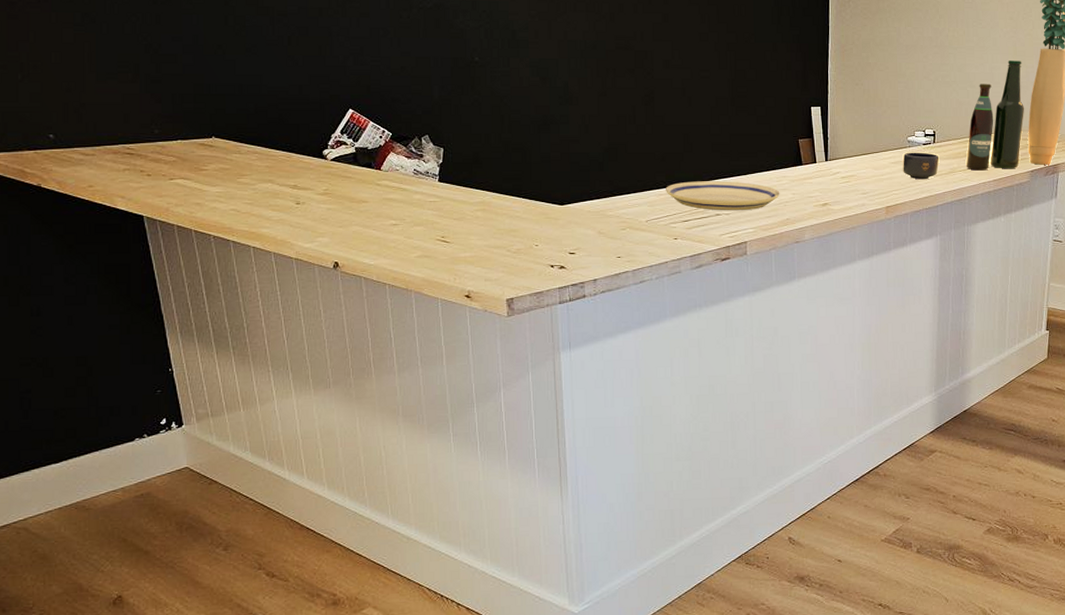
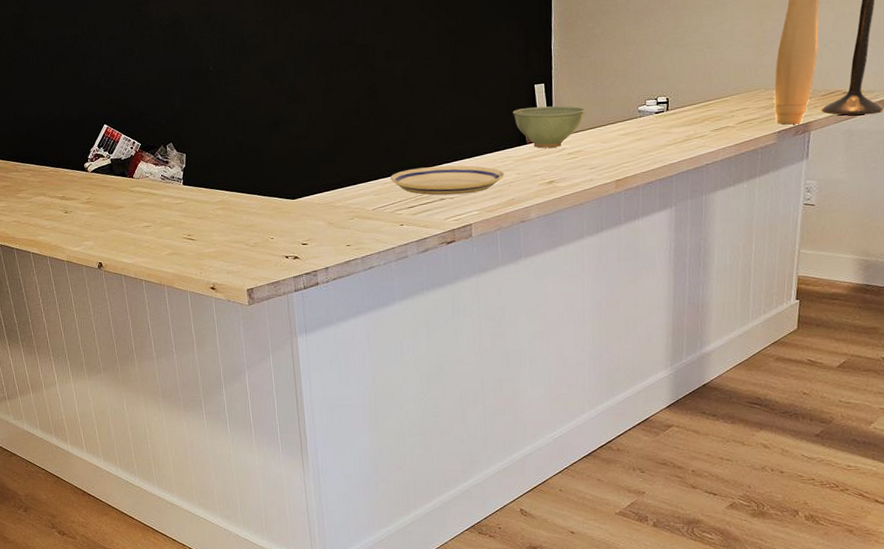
bowl: none [790,129,859,170] -> present [513,105,586,148]
mug: present [903,152,940,180] -> none [633,121,674,150]
bottle: present [966,83,994,171] -> none [703,42,735,136]
beer bottle: present [990,59,1024,168] -> none [730,14,770,132]

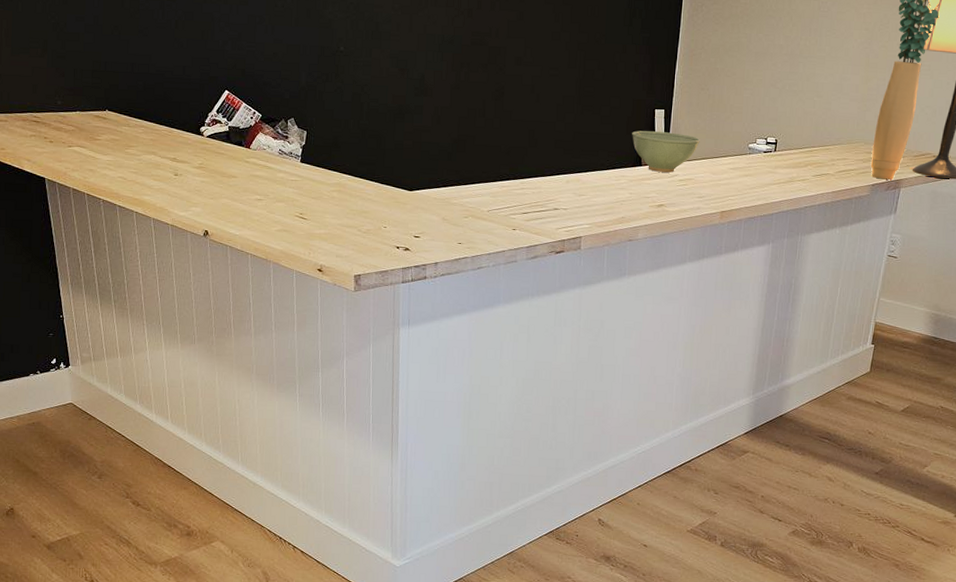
plate: present [391,165,504,195] -> none [508,175,618,207]

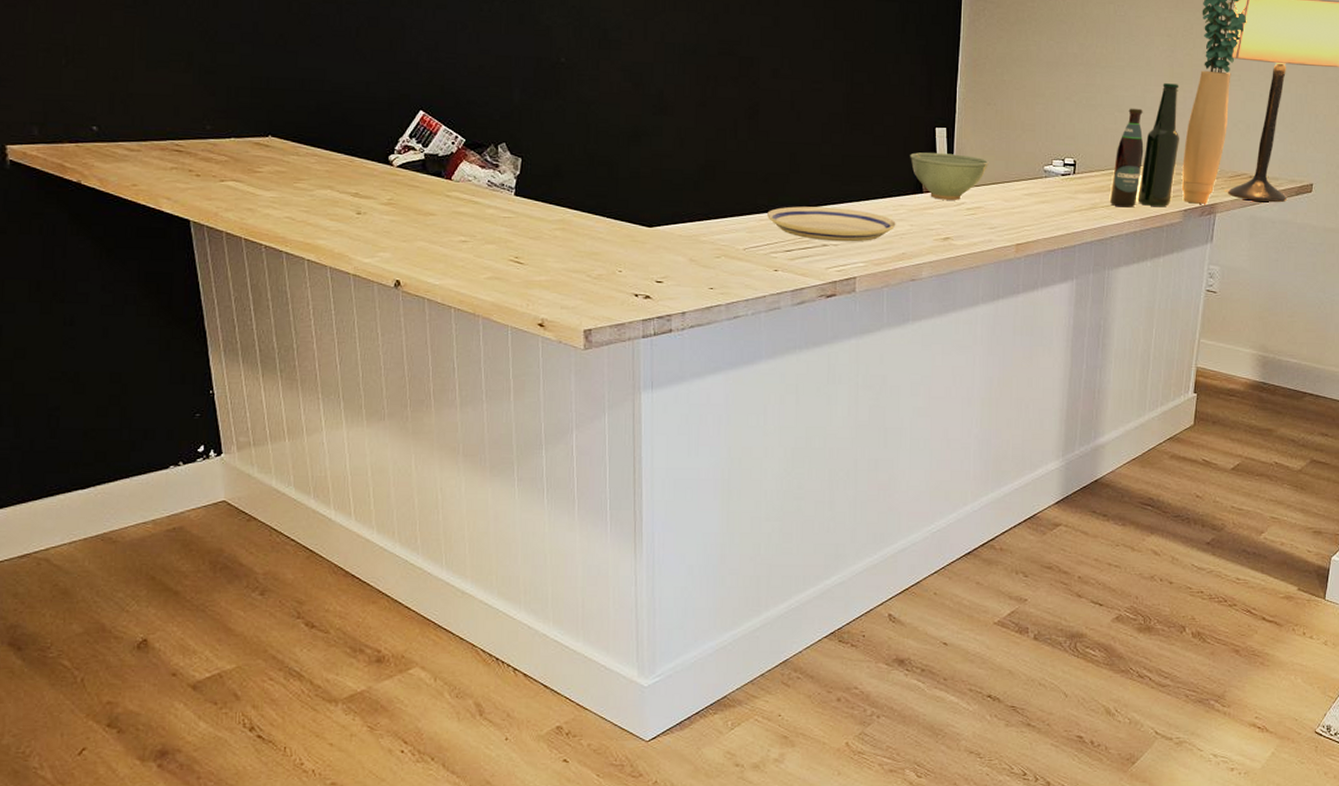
plate: none [508,175,618,207] -> present [767,206,896,242]
bottle: none [805,94,840,182] -> present [1109,108,1144,208]
beer bottle: none [830,71,874,181] -> present [1137,82,1180,206]

